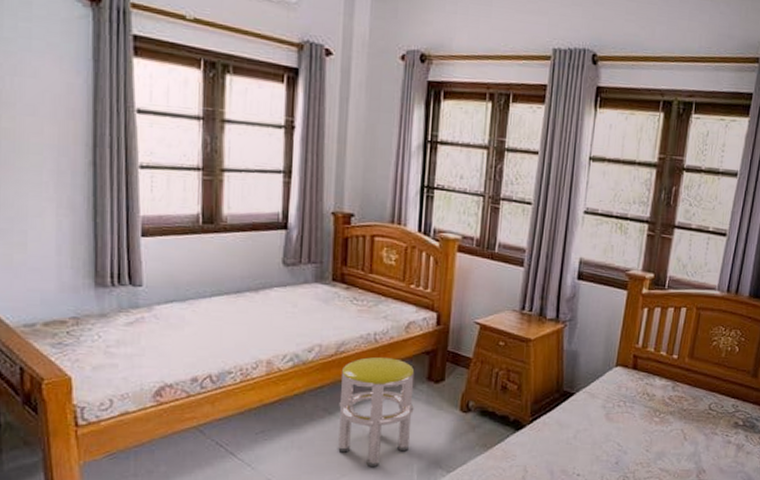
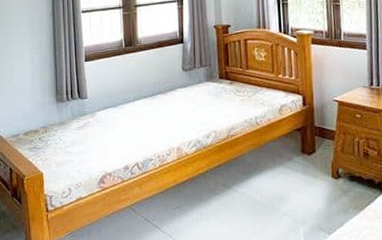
stool: present [338,357,415,468] -> none [234,137,294,233]

